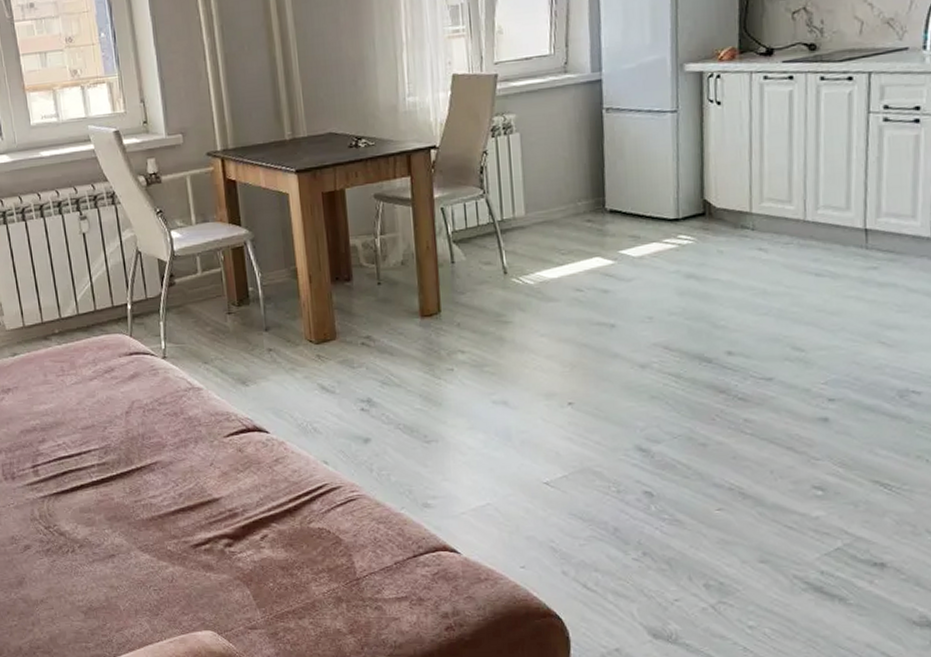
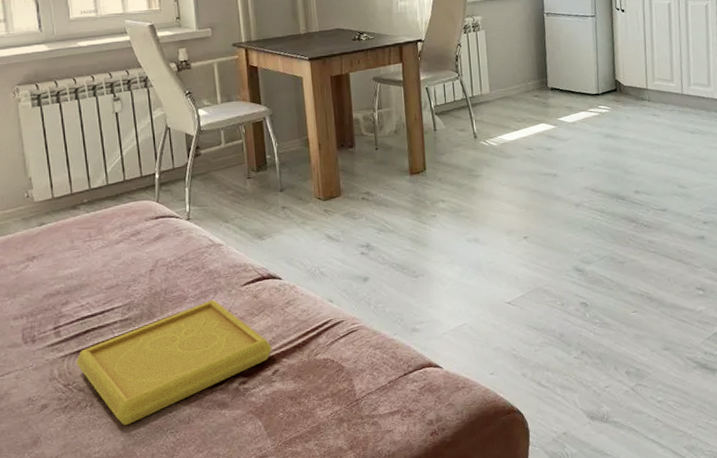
serving tray: none [56,450,260,577] -> present [76,299,272,426]

